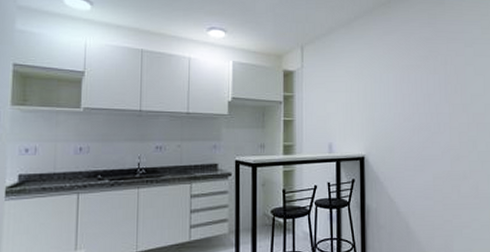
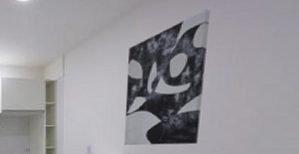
wall art: none [363,25,429,144] -> present [123,8,210,146]

